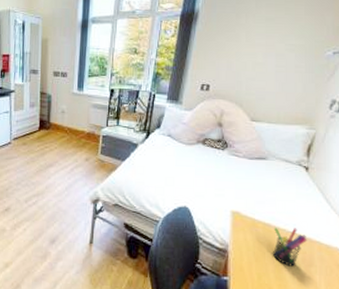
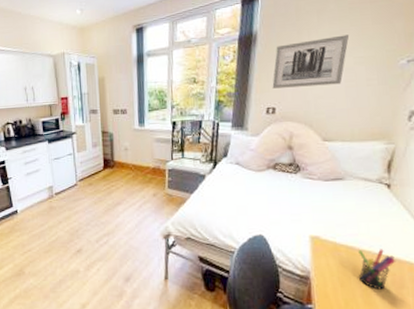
wall art: none [208,22,284,68] -> present [272,34,350,89]

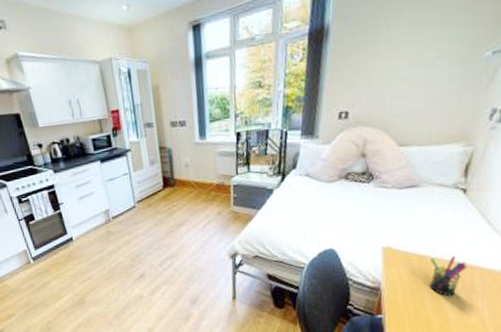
wall art: present [272,34,350,89] -> none [345,24,432,90]

